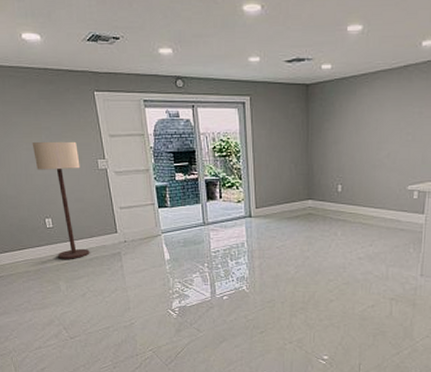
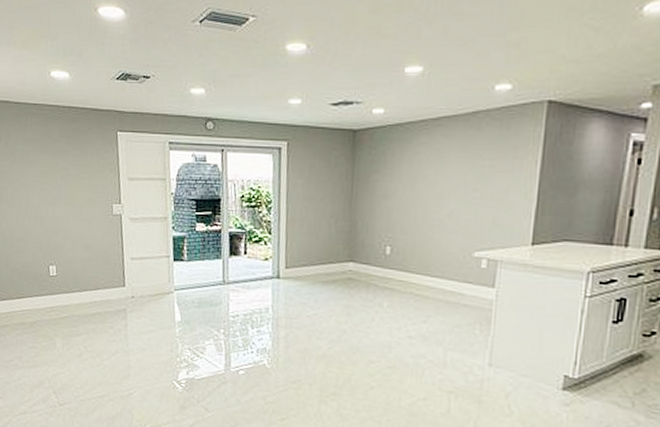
floor lamp: present [32,141,90,259] -> none [46,182,94,313]

